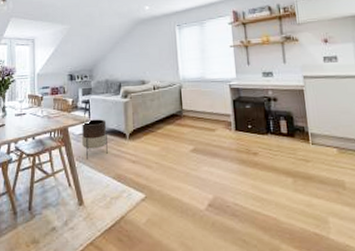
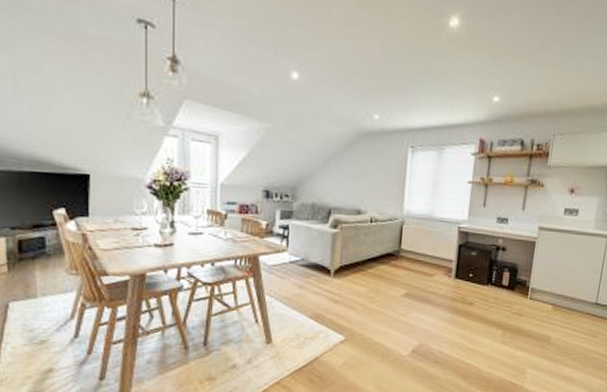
planter: present [82,119,108,160] -> none [276,249,308,295]

